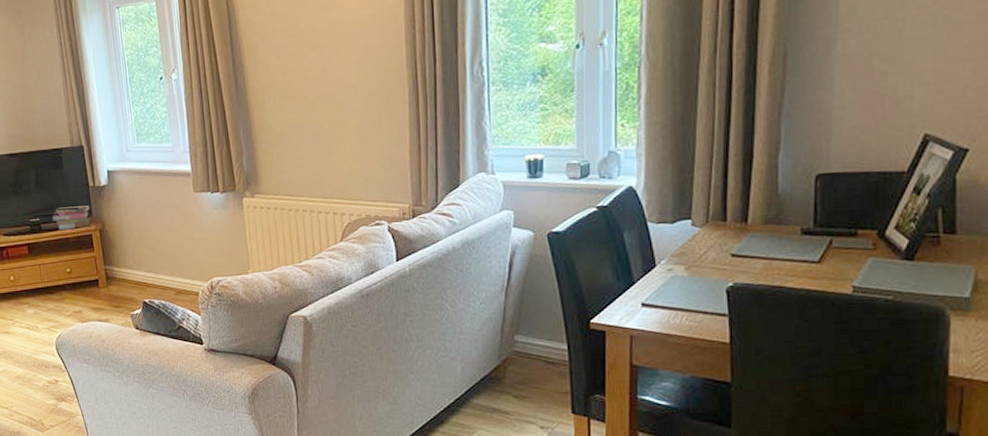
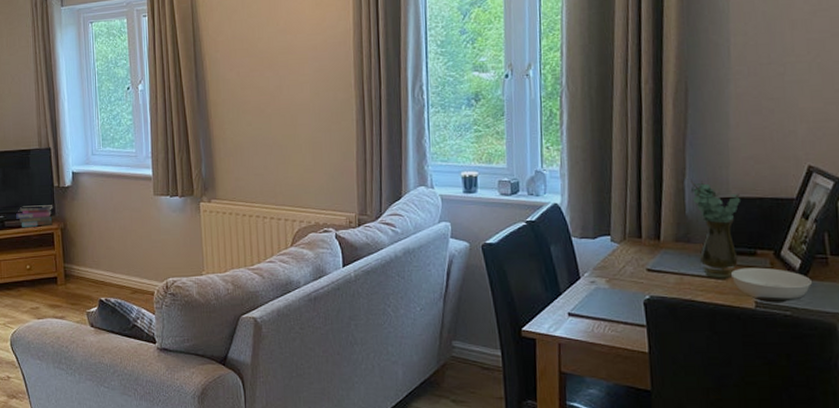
vase: none [784,155,843,263] -> present [690,180,741,279]
bowl: none [825,249,919,288] -> present [730,267,812,303]

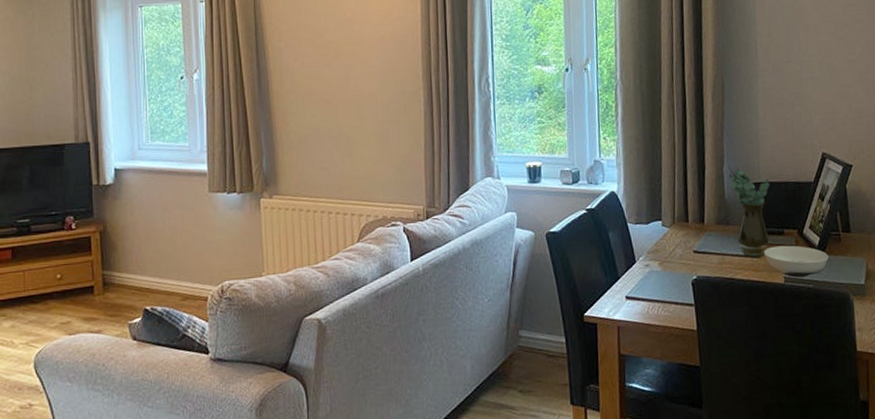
books: present [16,205,53,227] -> none [45,205,91,232]

